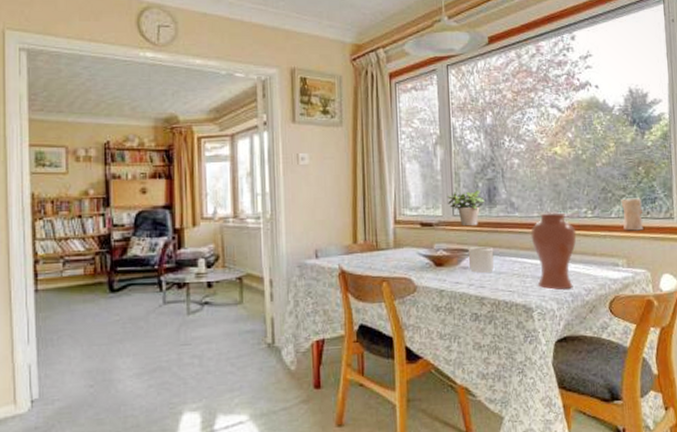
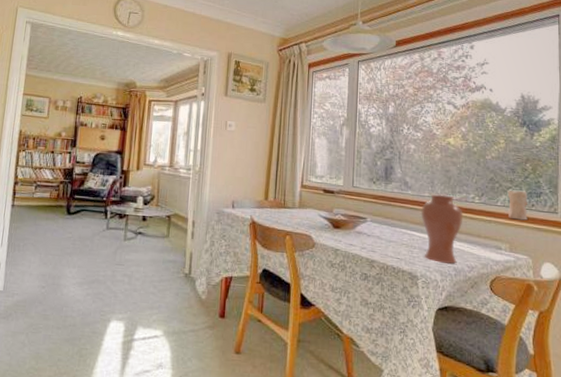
potted plant: present [448,190,485,226] -> none [349,167,382,197]
mug: present [468,246,495,274] -> none [362,215,386,241]

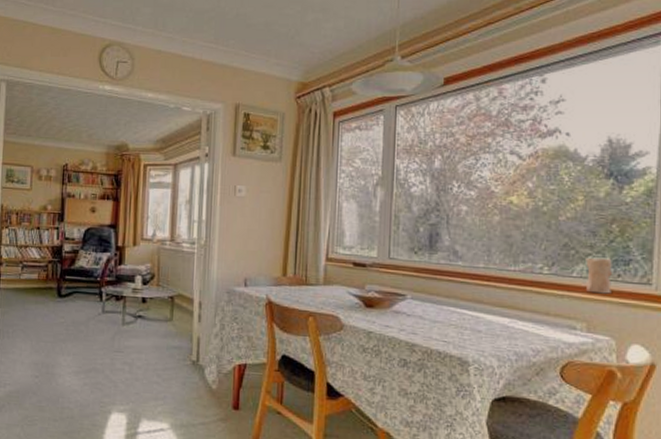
vase: present [421,193,463,264] -> none [474,263,528,347]

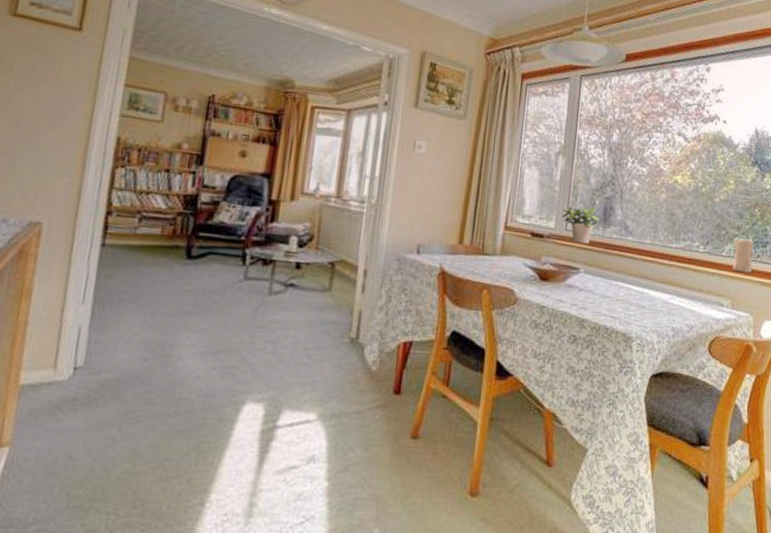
potted plant: none [385,234,425,270] -> present [562,205,600,243]

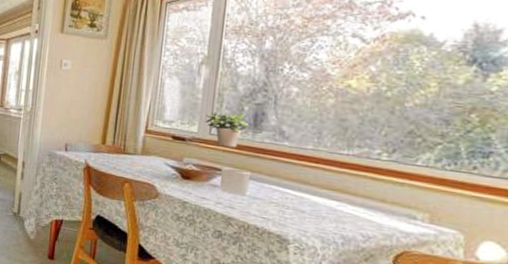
mug: none [574,265,602,296] -> present [219,167,252,197]
candle: present [733,238,754,273] -> none [432,147,467,186]

